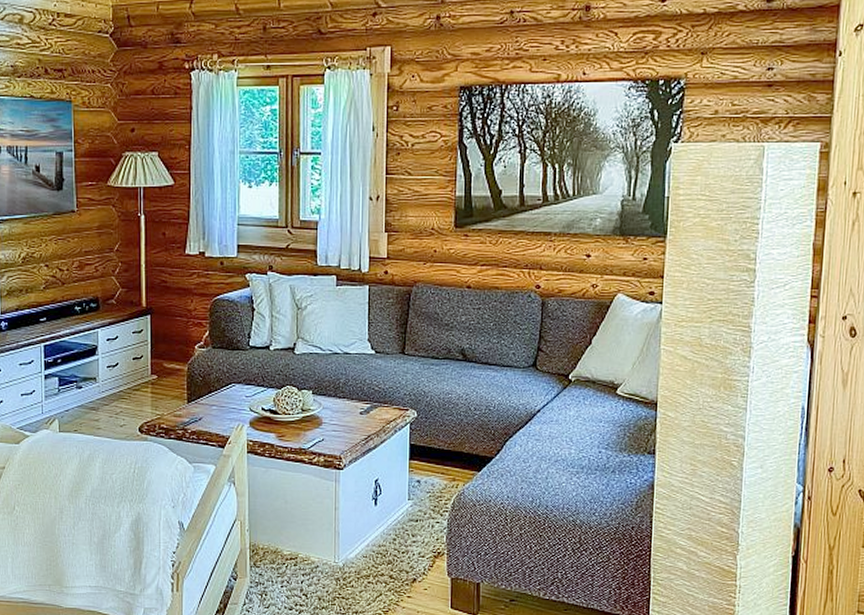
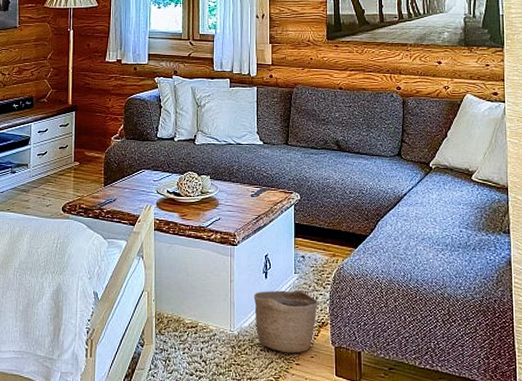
basket: none [361,517,435,586] -> present [253,290,319,354]

